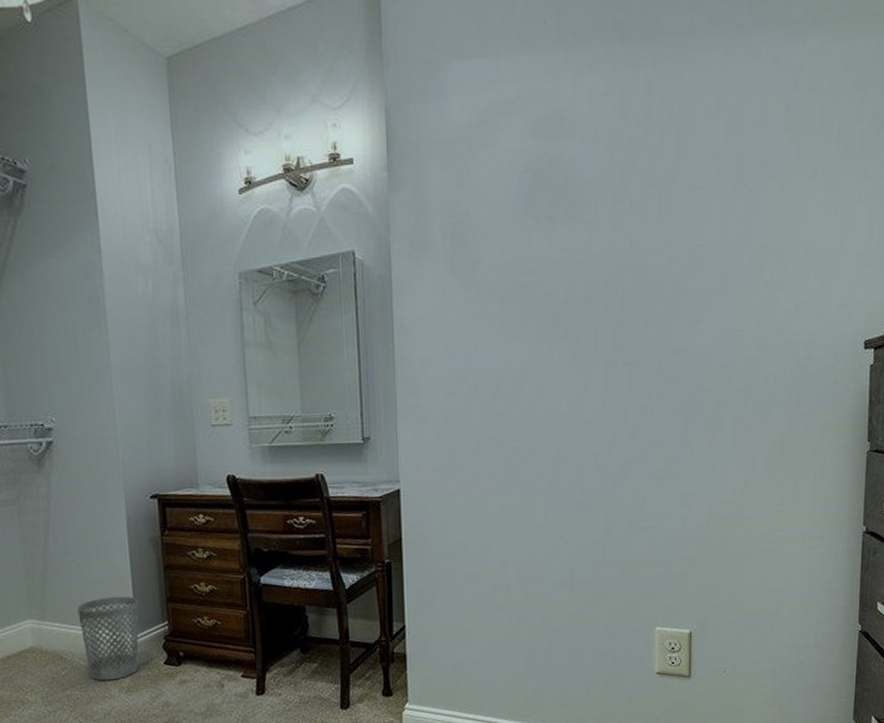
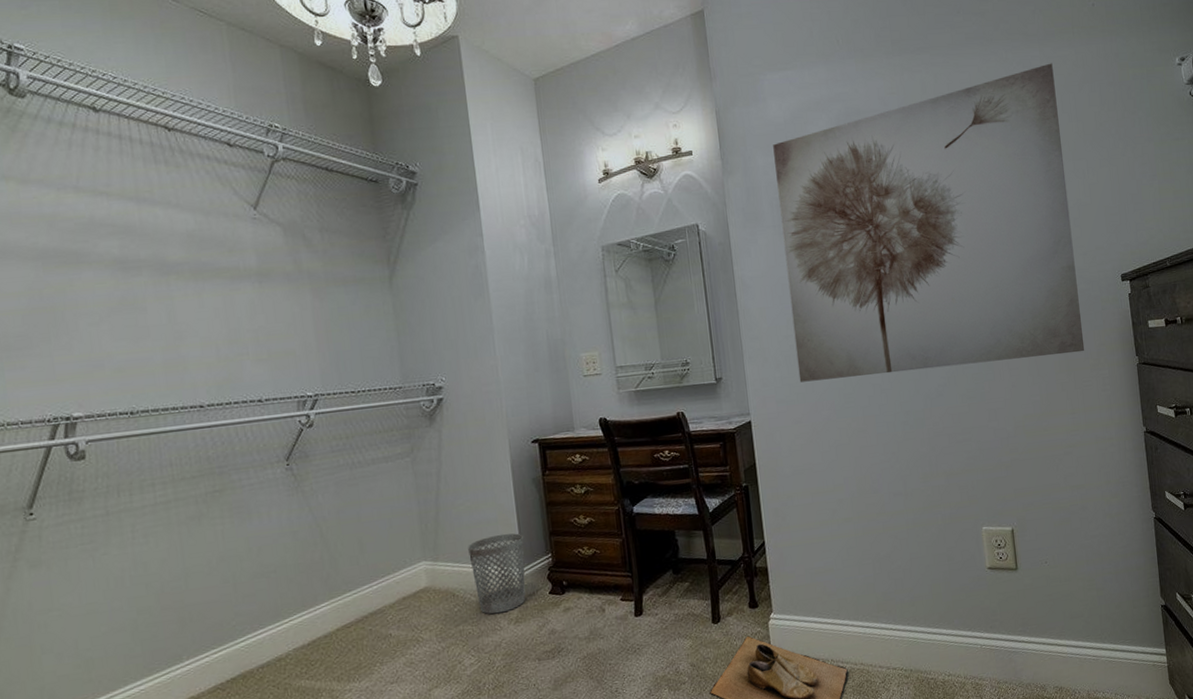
wall art: none [452,61,817,449] -> present [773,63,1085,383]

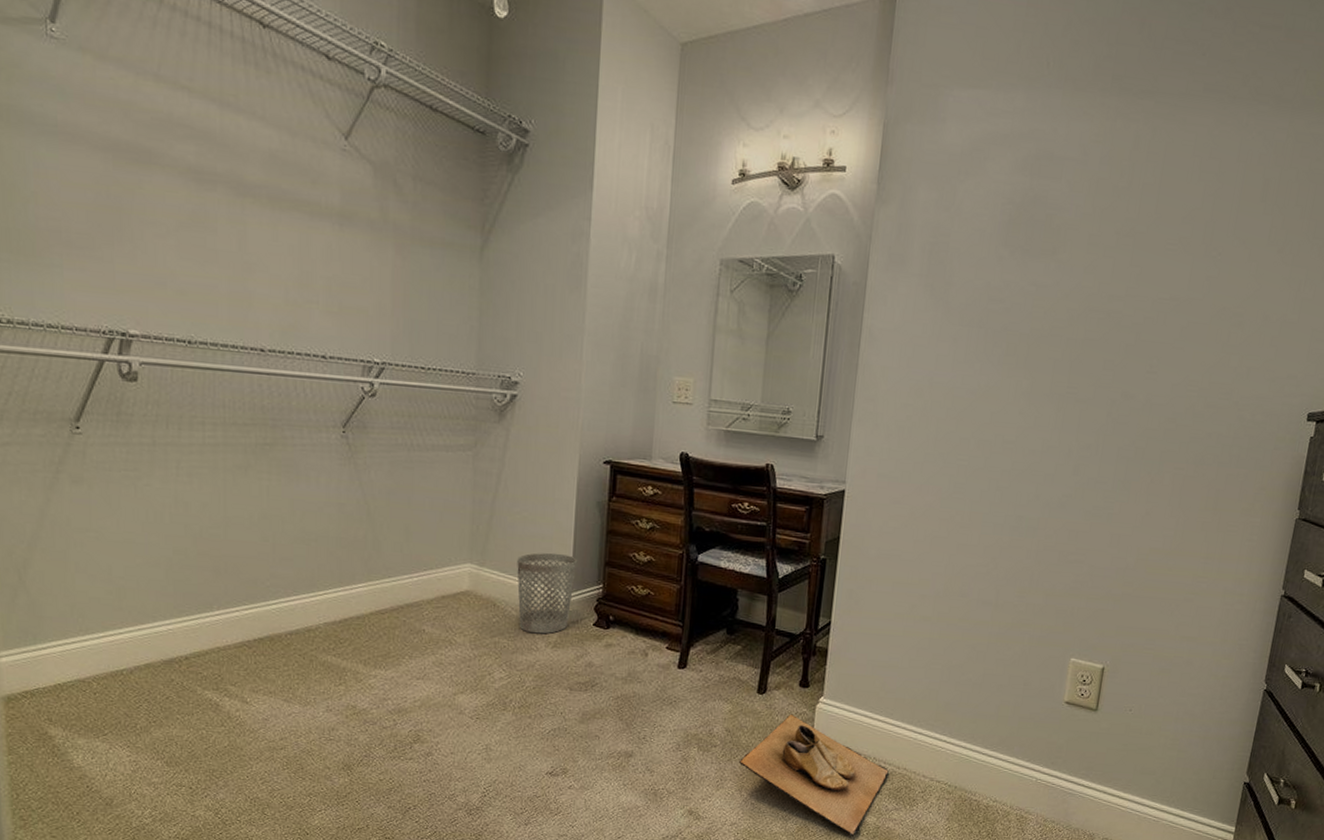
wall art: present [773,63,1085,383] -> none [908,140,1301,492]

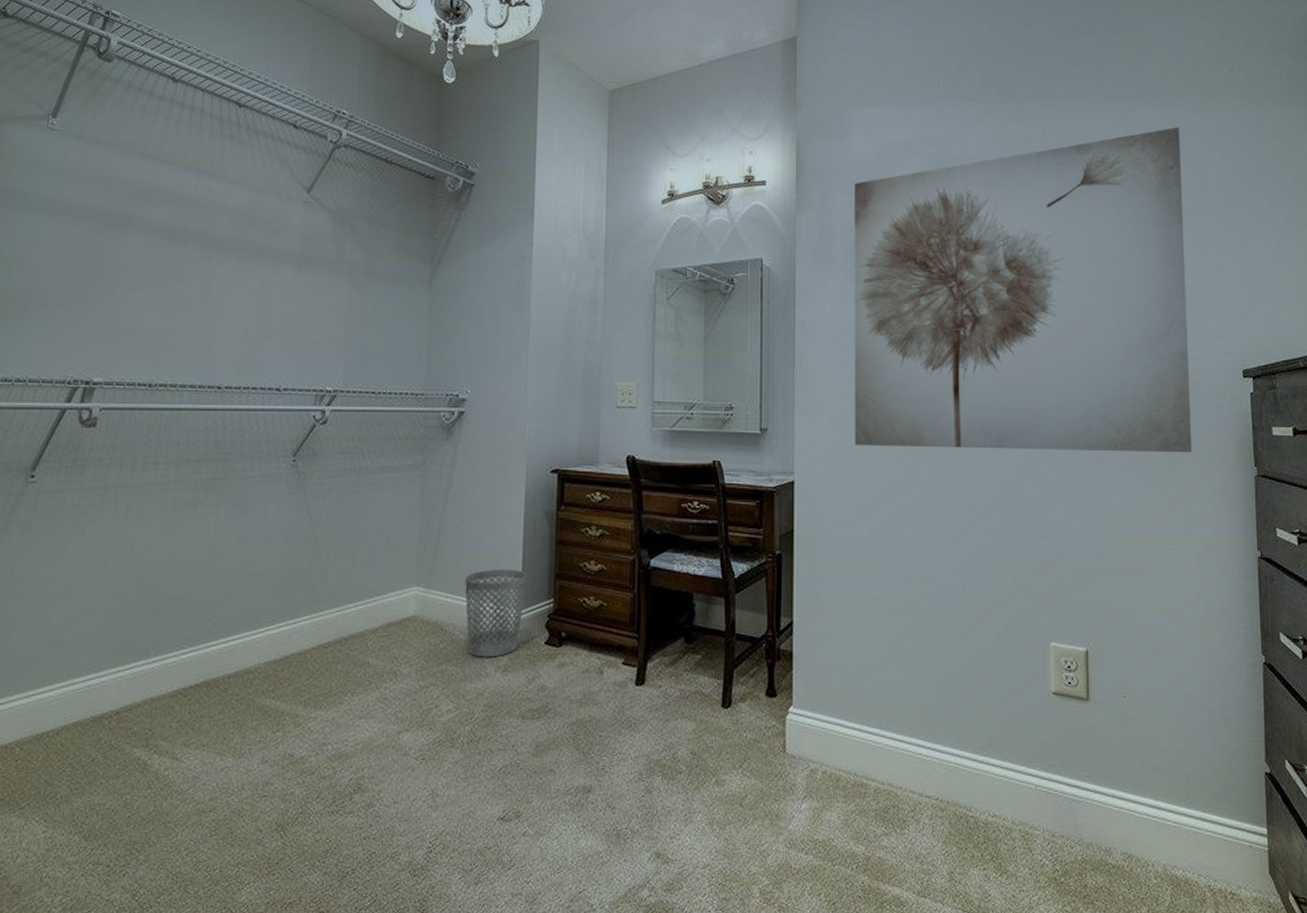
shoes: present [739,714,889,836] -> none [708,728,872,871]
wall art: none [908,140,1301,492] -> present [854,127,1193,453]

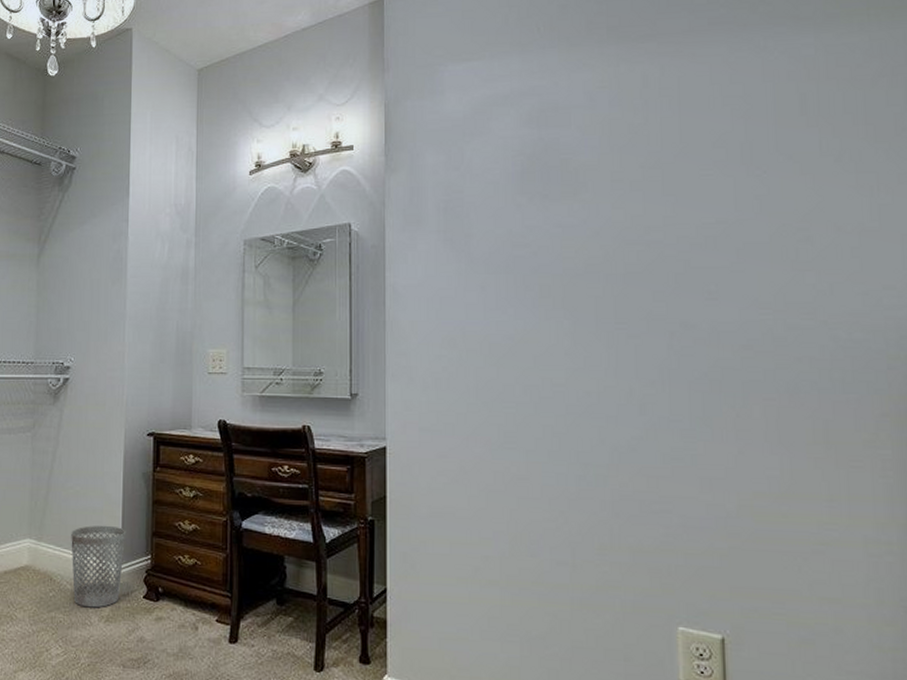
wall art: present [854,127,1193,453] -> none [447,52,856,421]

